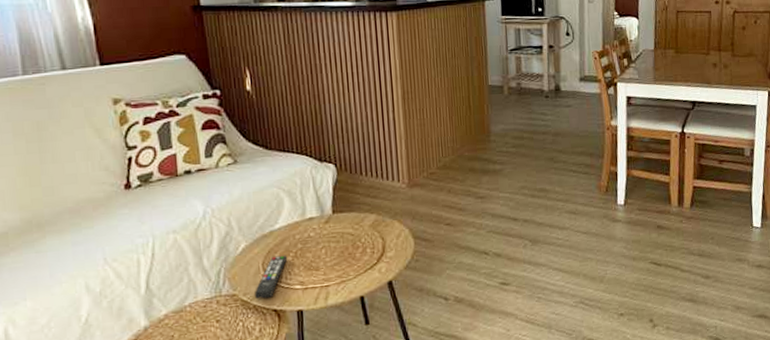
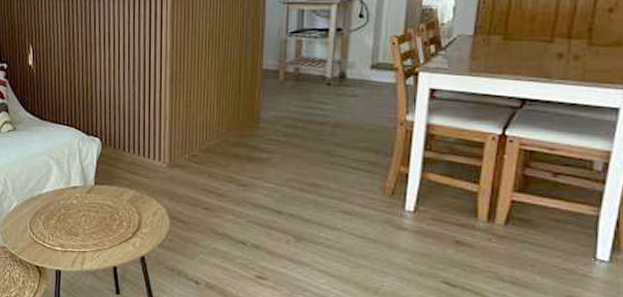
remote control: present [254,255,288,299] -> none [20,217,52,255]

